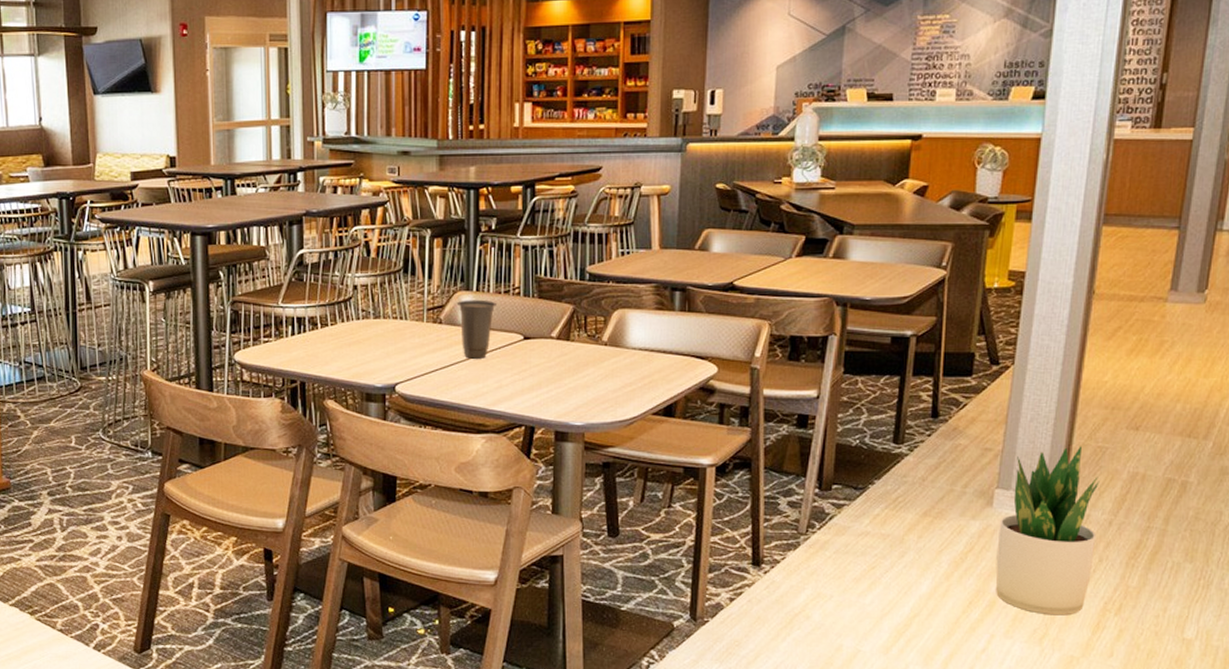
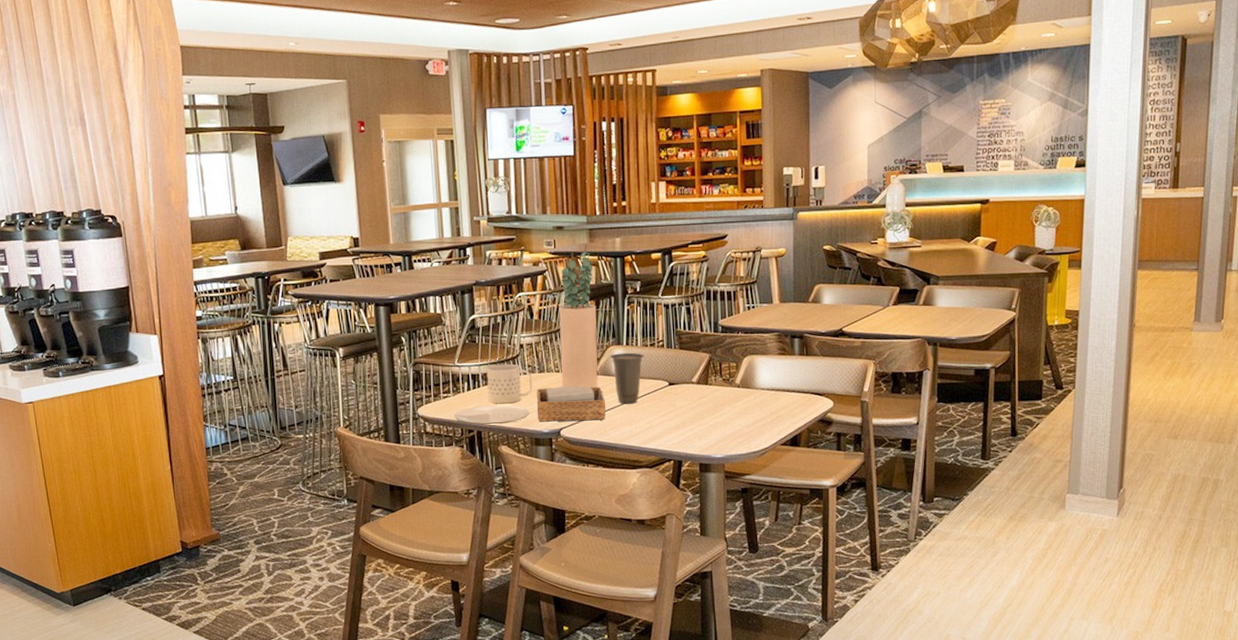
plate: none [276,354,362,376] -> present [455,405,530,425]
mug: none [314,307,366,352] -> present [486,363,533,404]
napkin holder: none [369,335,448,376] -> present [537,385,606,422]
vase: none [399,174,444,338] -> present [559,245,598,388]
planter: present [995,446,1100,616] -> none [1071,454,1150,599]

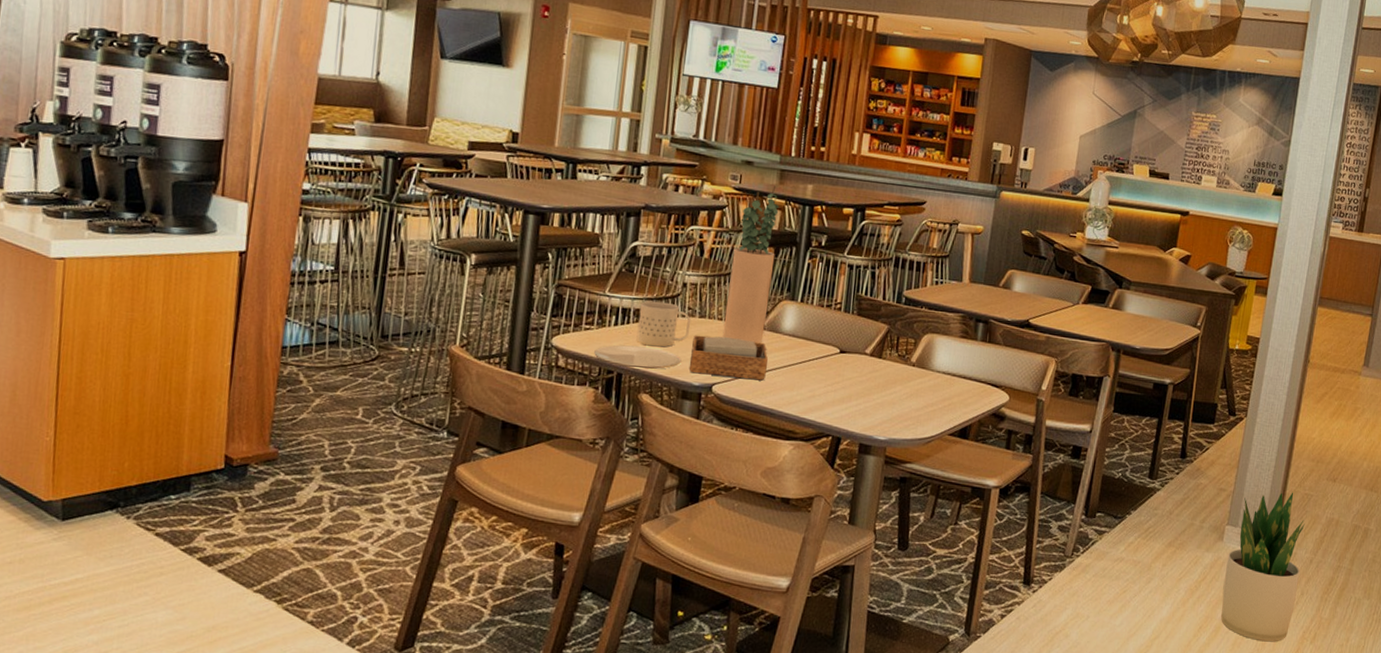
cup: present [609,352,644,404] -> none [780,309,818,368]
planter: none [1071,454,1150,599] -> present [1221,492,1305,642]

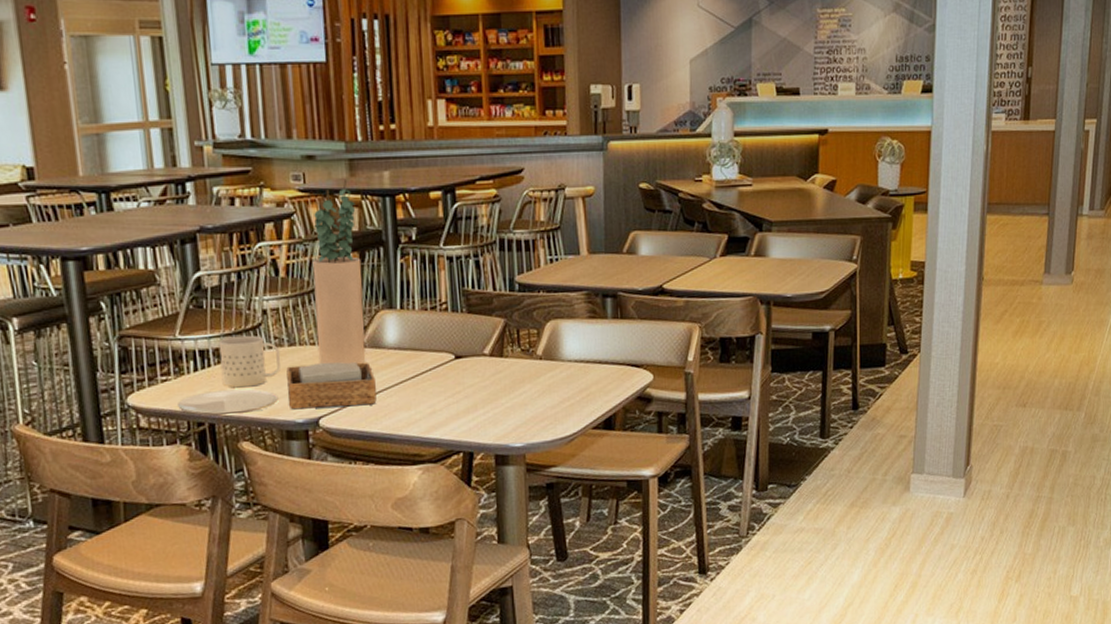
planter: present [1221,492,1305,642] -> none [915,426,997,590]

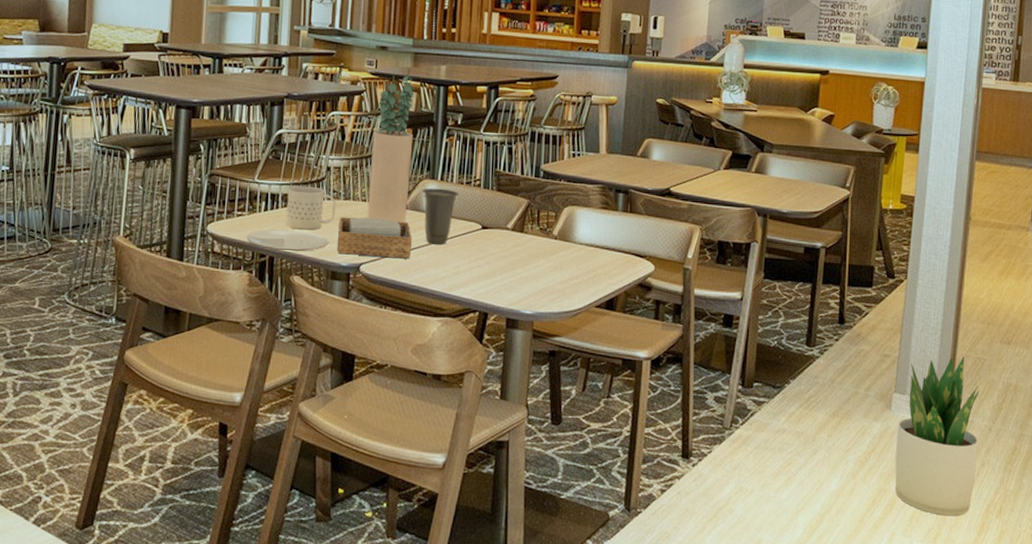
cup: none [379,318,423,384] -> present [422,188,459,245]
planter: none [915,426,997,590] -> present [895,356,980,517]

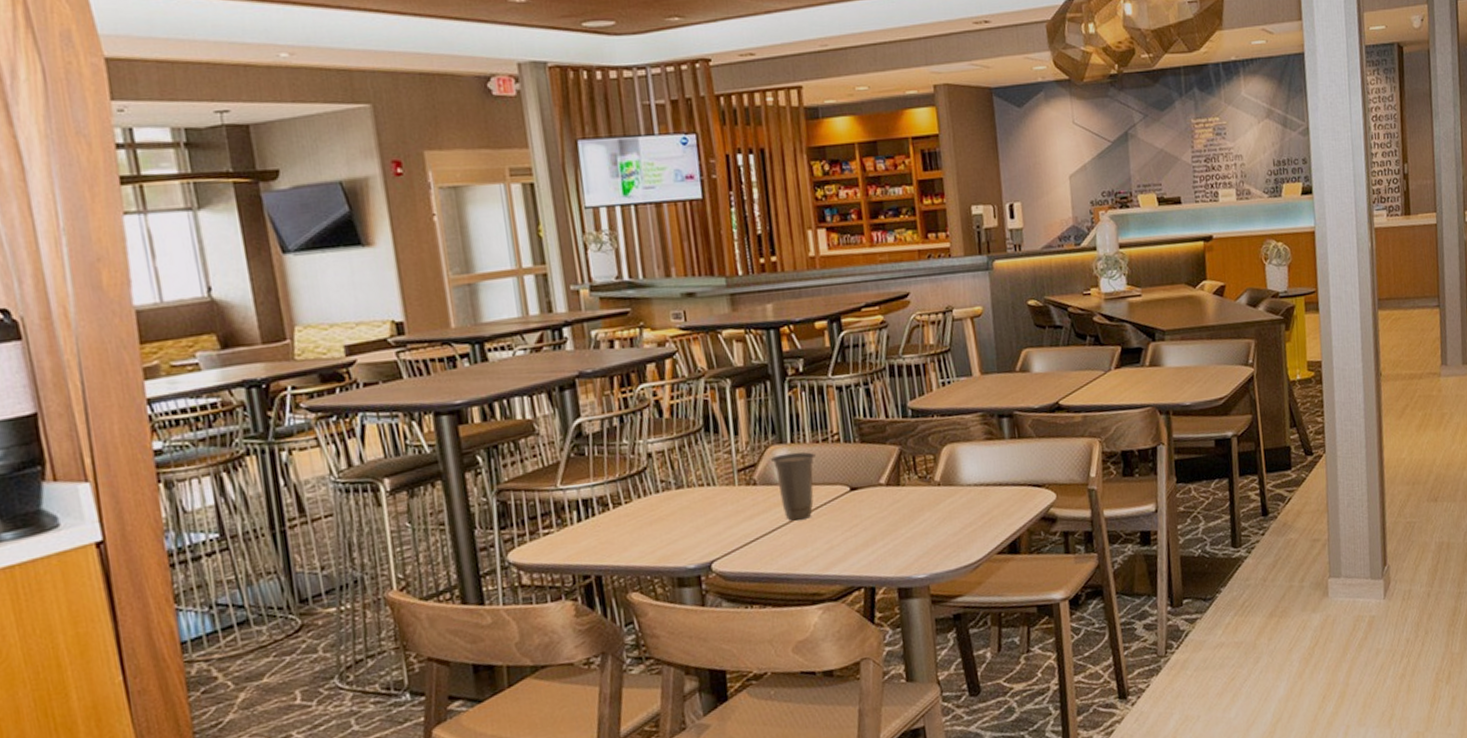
plate: present [247,229,329,252] -> none [561,536,668,568]
mug: present [285,185,337,230] -> none [602,480,670,537]
napkin holder: present [336,217,412,259] -> none [675,500,771,555]
vase: present [367,69,415,223] -> none [696,315,758,505]
planter: present [895,356,980,517] -> none [1337,524,1421,696]

